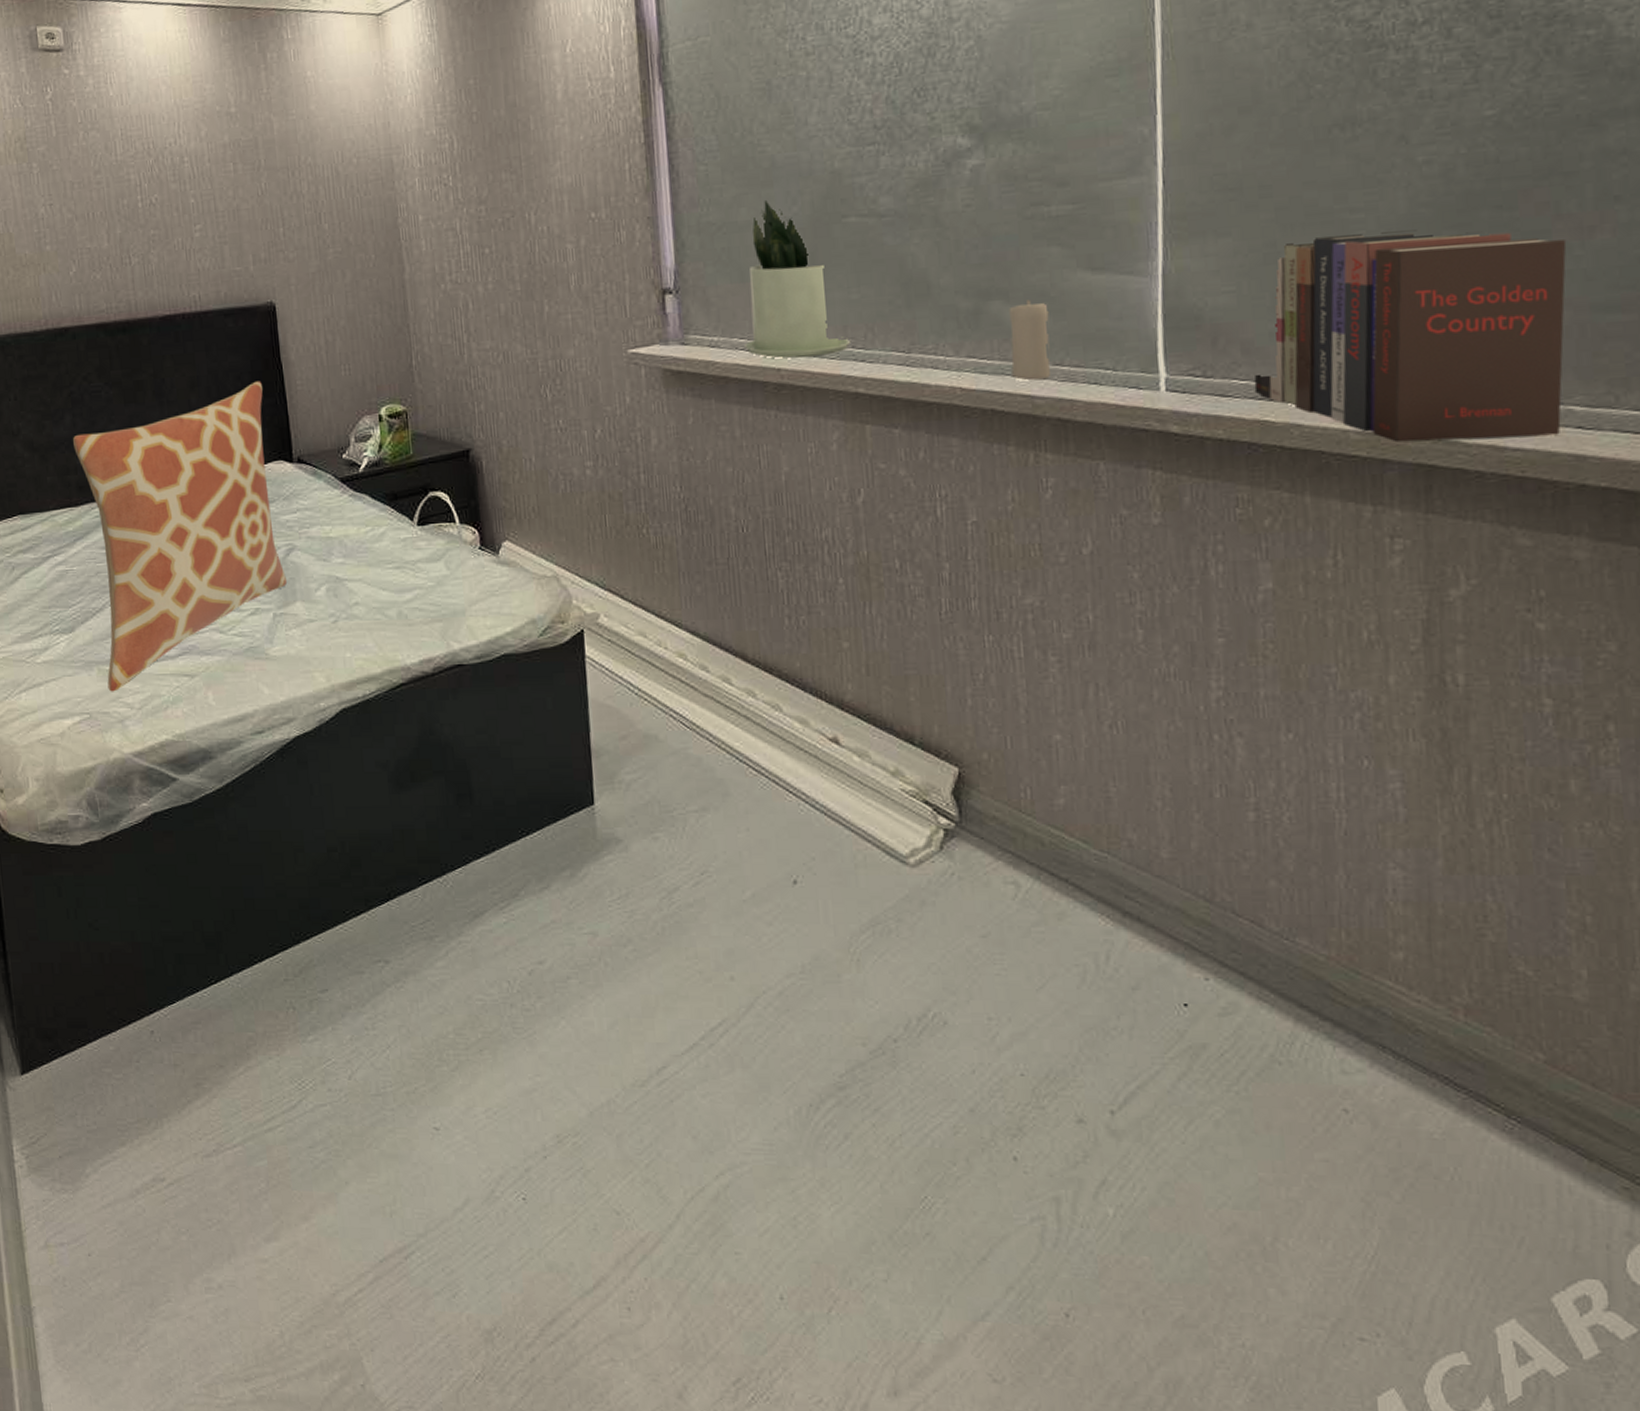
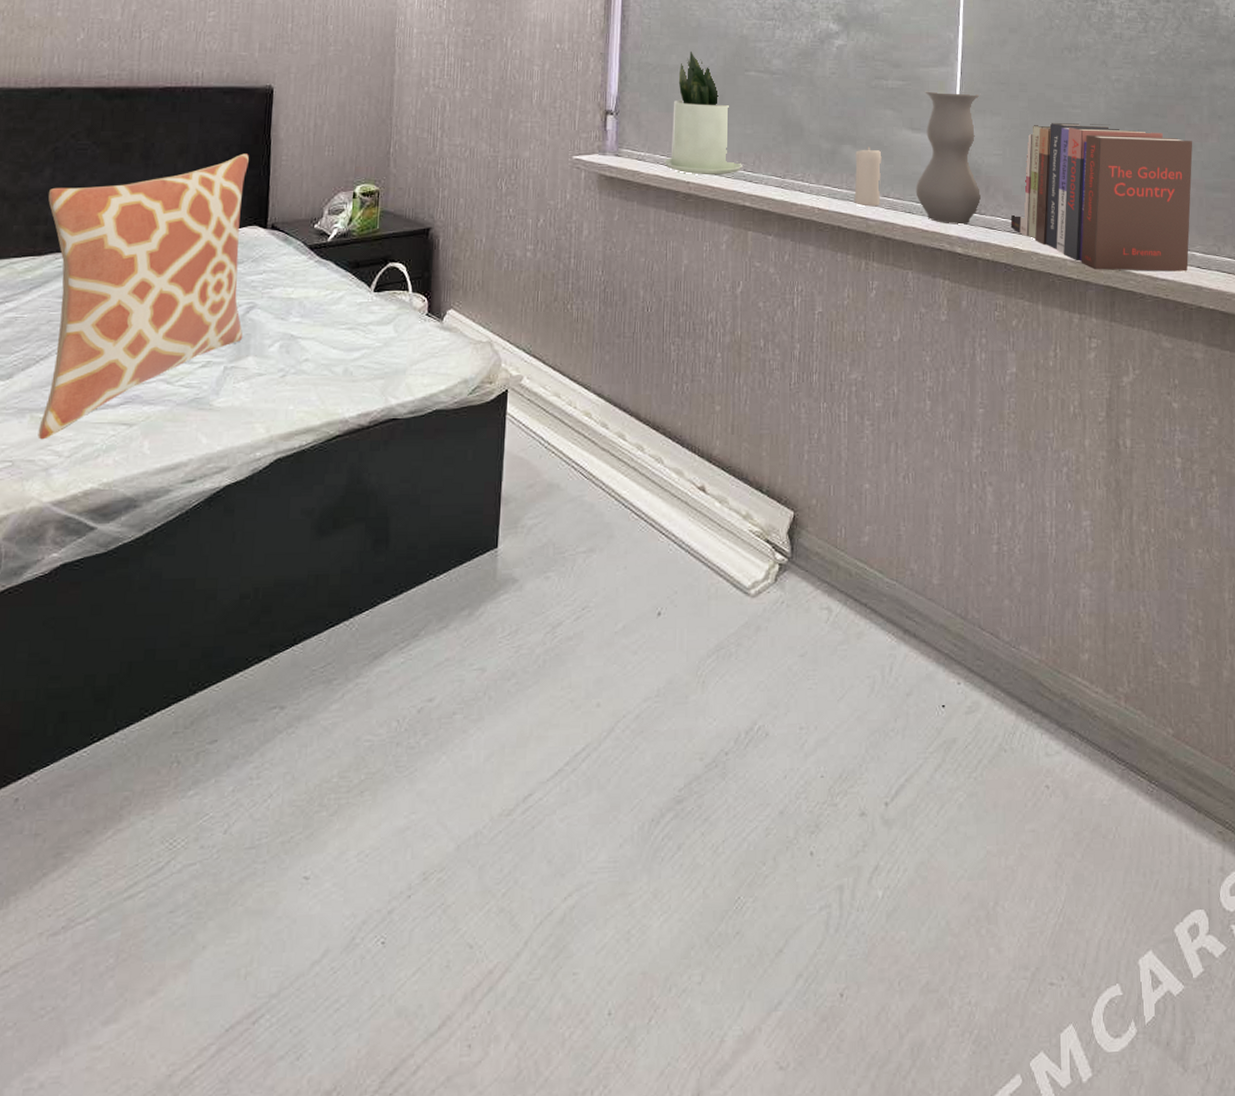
vase: none [1102,208,1207,395] -> present [915,90,982,225]

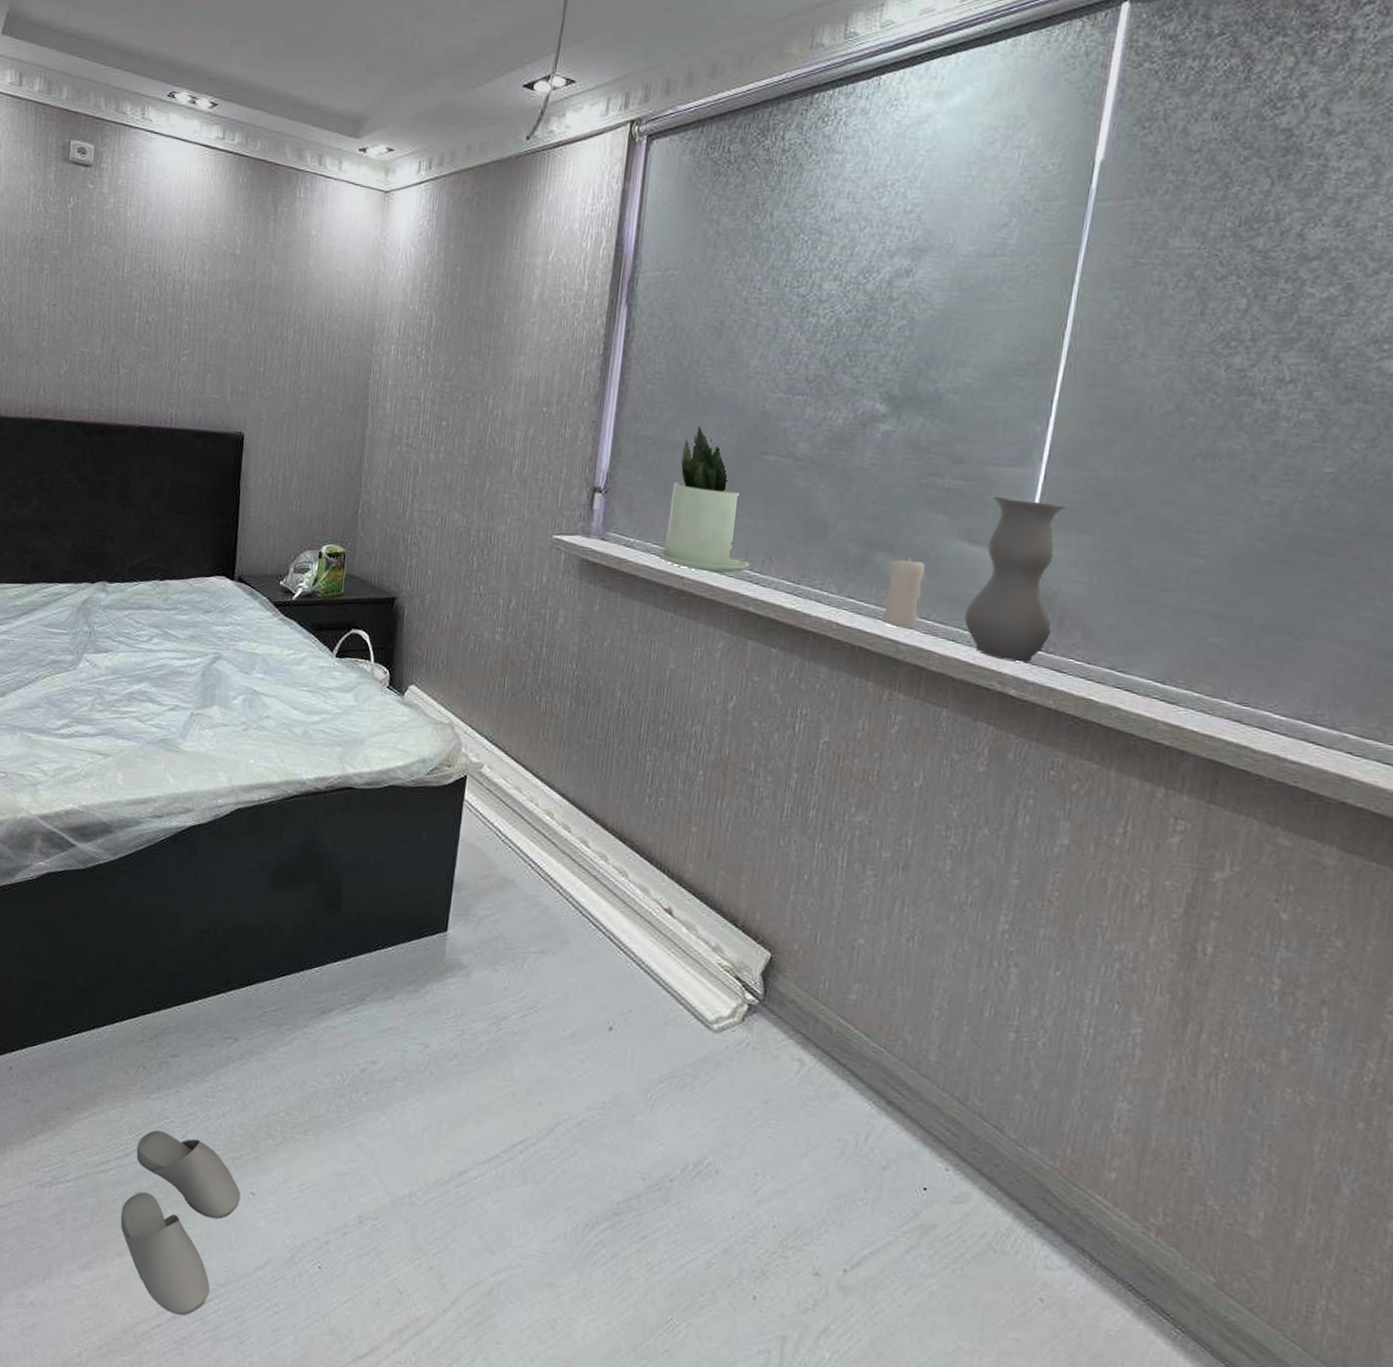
pillow: present [38,153,249,440] -> none [27,501,219,758]
slippers: none [152,831,293,1047] -> present [120,1130,241,1316]
books: present [1010,122,1193,272] -> none [1086,548,1371,757]

